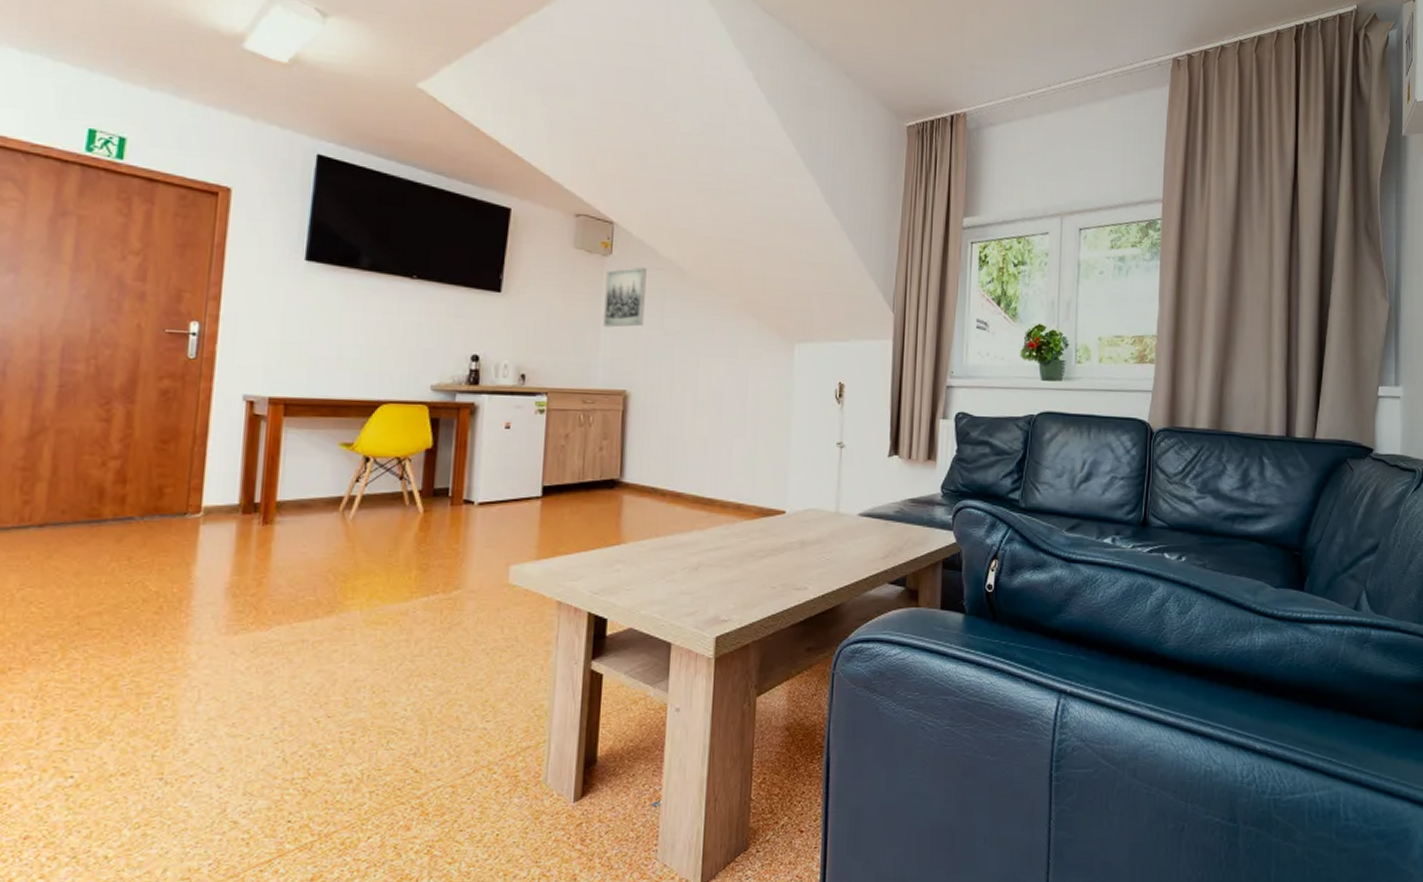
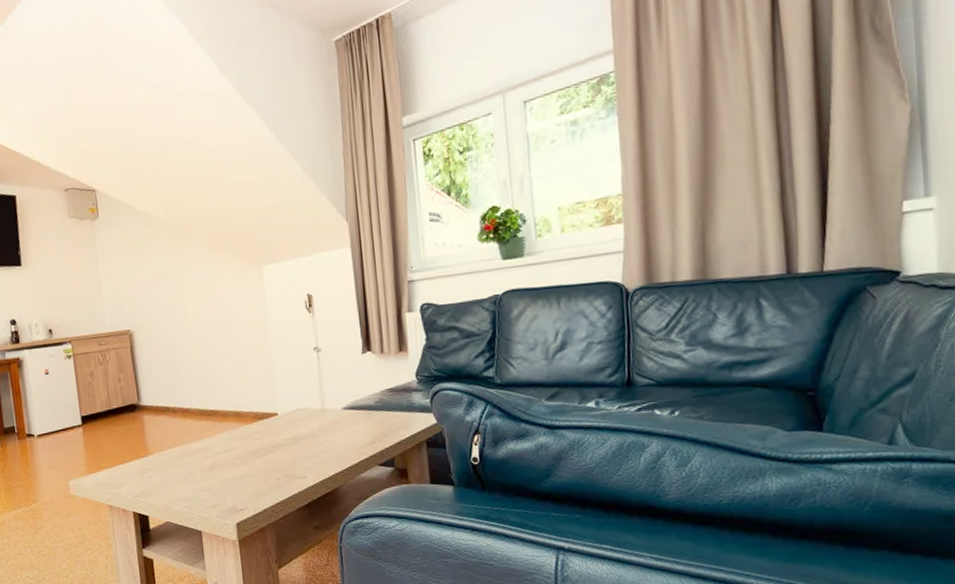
wall art: present [603,267,647,328] -> none [97,224,134,280]

